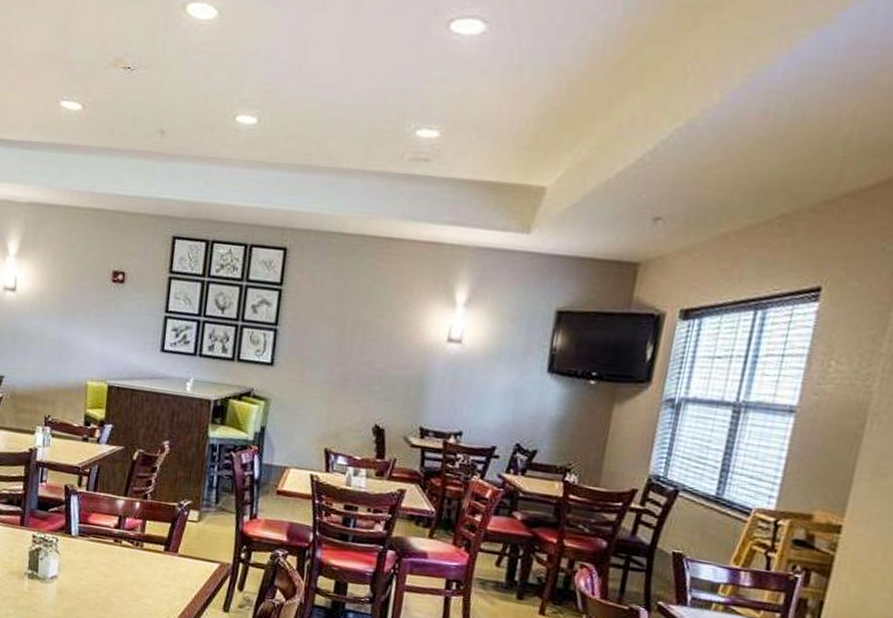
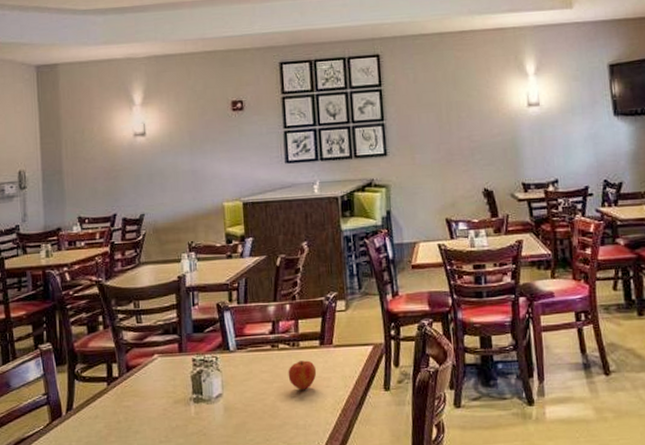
apple: none [126,561,157,592] -> present [288,360,317,391]

